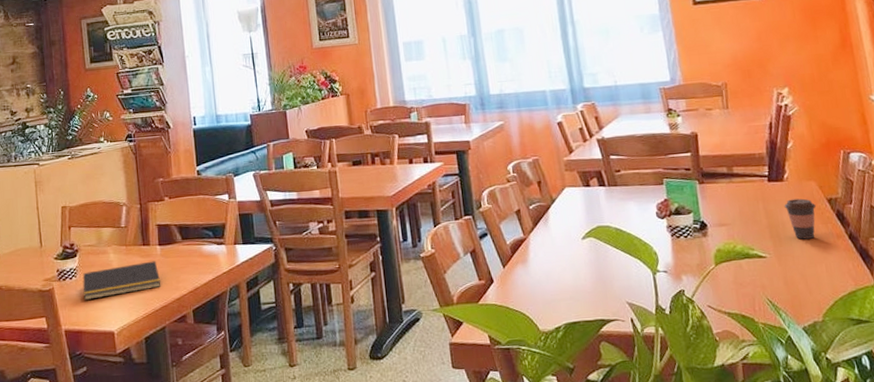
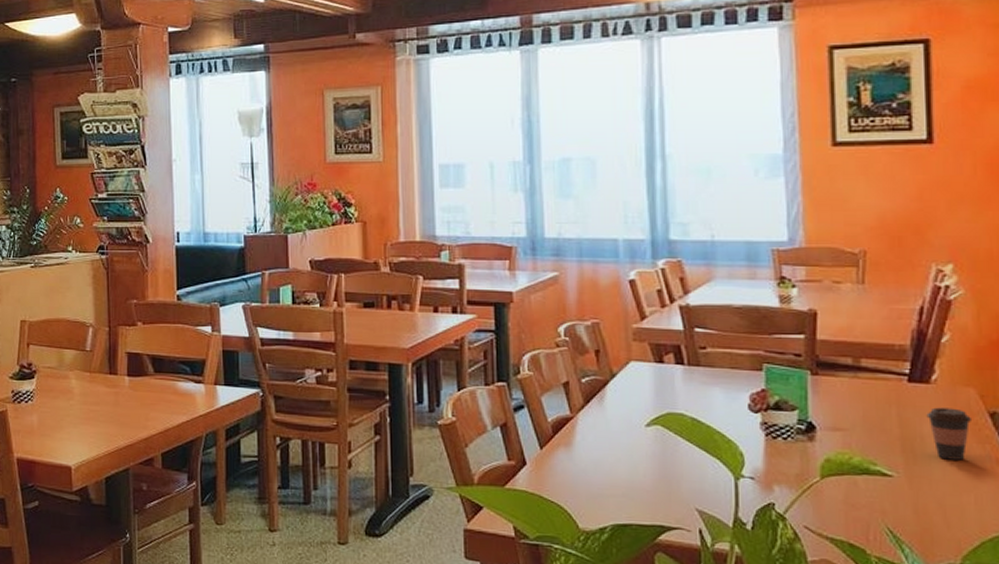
notepad: present [82,261,160,301] -> none [39,393,126,429]

